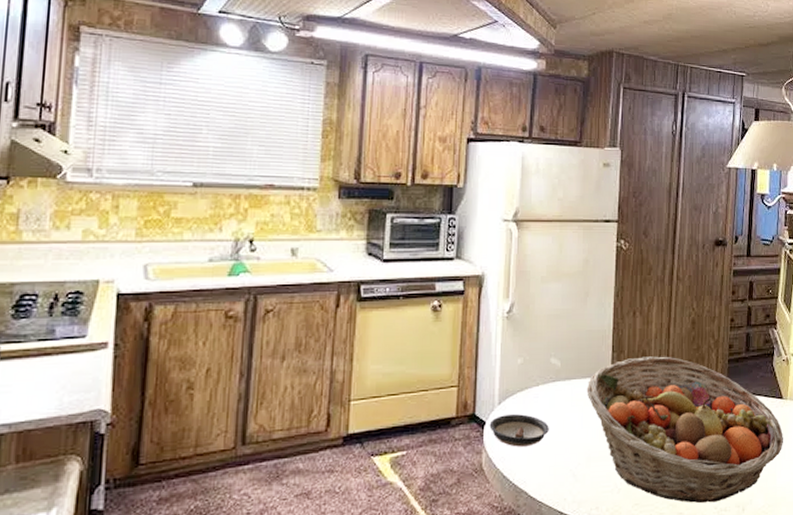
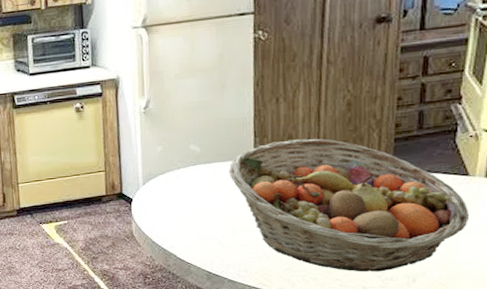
saucer: present [489,414,549,447] -> none [136,193,193,219]

